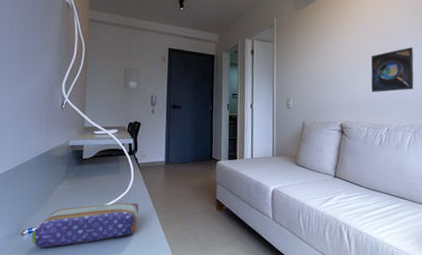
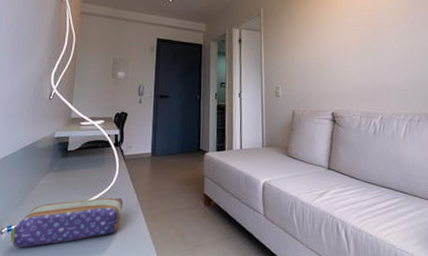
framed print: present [371,47,414,93] -> none [359,34,405,80]

